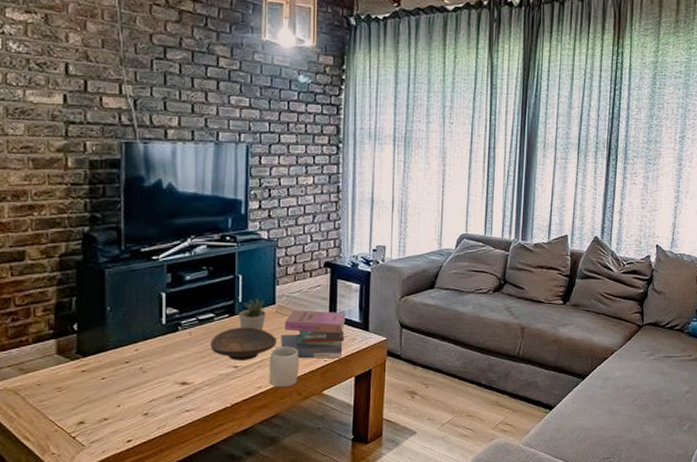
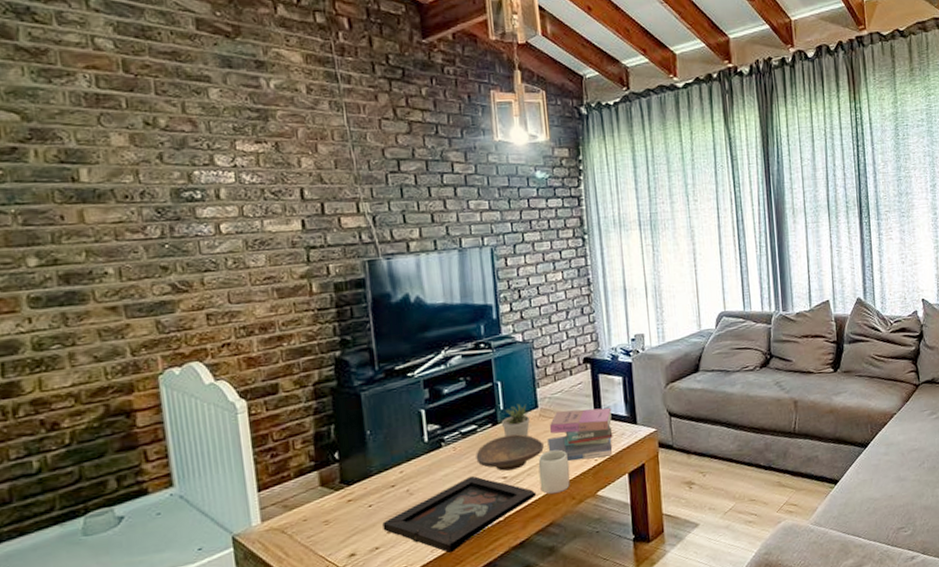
decorative tray: none [113,362,265,432] -> present [382,476,537,554]

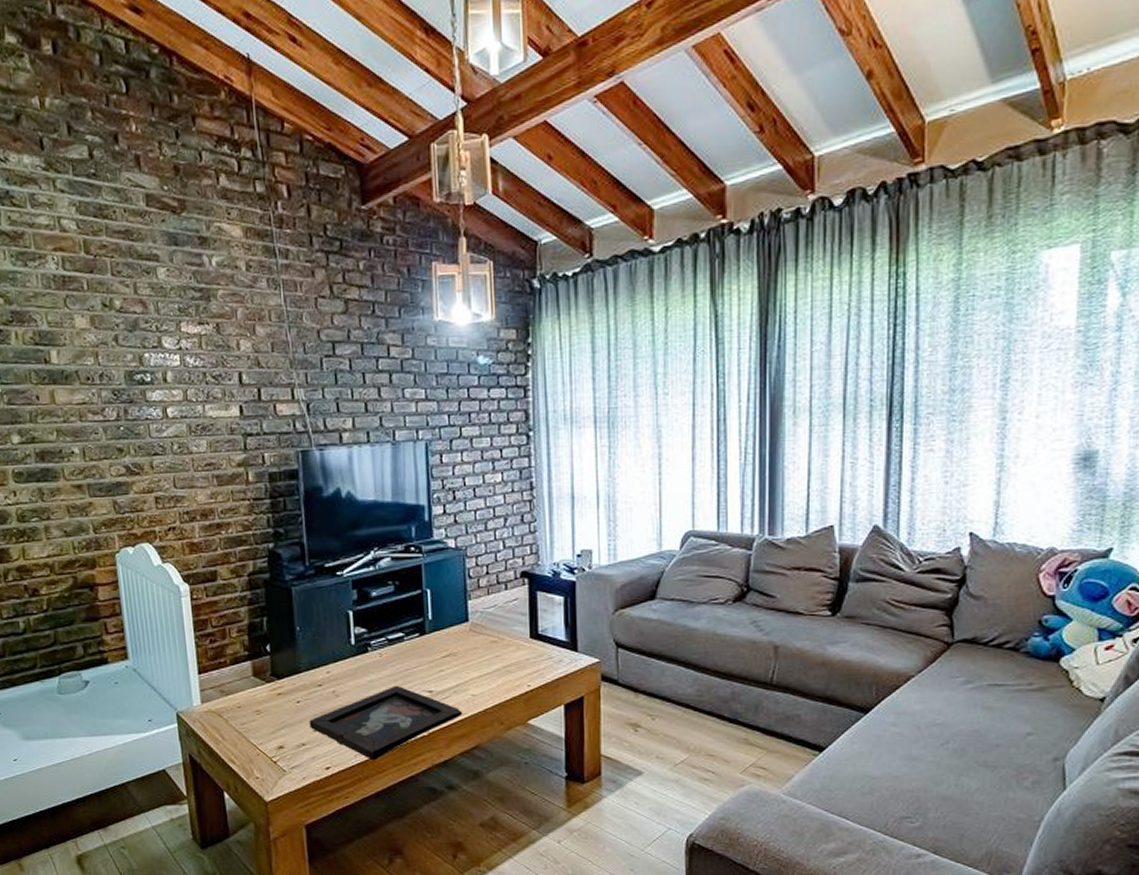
decorative bowl: present [476,434,545,471] -> none [402,647,474,685]
potted plant: present [501,404,530,437] -> none [428,616,459,650]
mug: present [538,449,570,494] -> none [466,669,500,716]
books: present [547,407,613,461] -> none [477,627,550,684]

